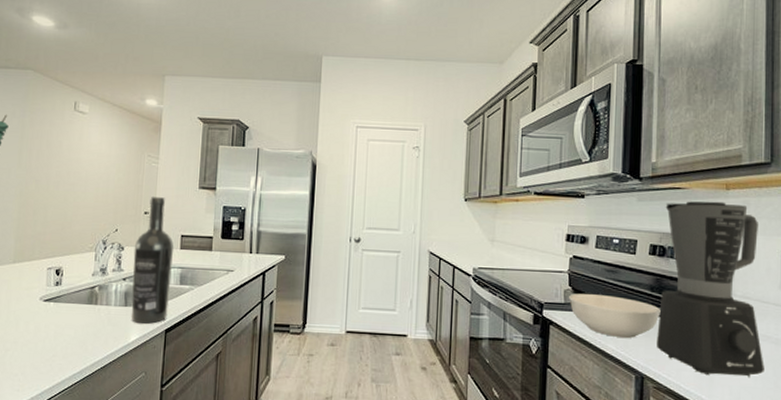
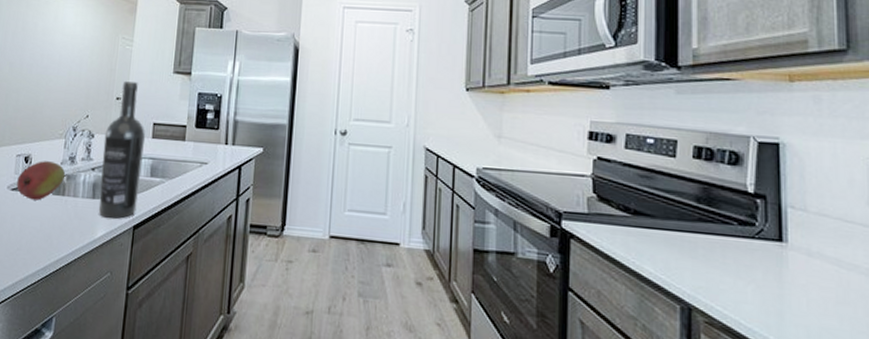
fruit: none [49,273,98,310] -> present [16,161,66,201]
bowl: present [569,293,661,338] -> none [594,202,710,259]
blender: present [657,201,764,377] -> none [707,95,853,316]

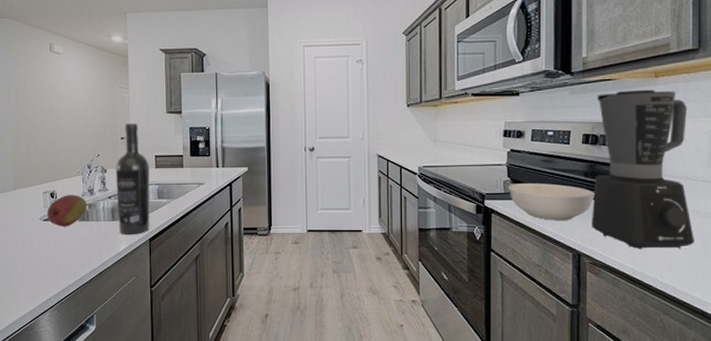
bowl: none [594,202,710,259] -> present [508,183,595,220]
blender: none [707,95,853,316] -> present [592,89,694,249]

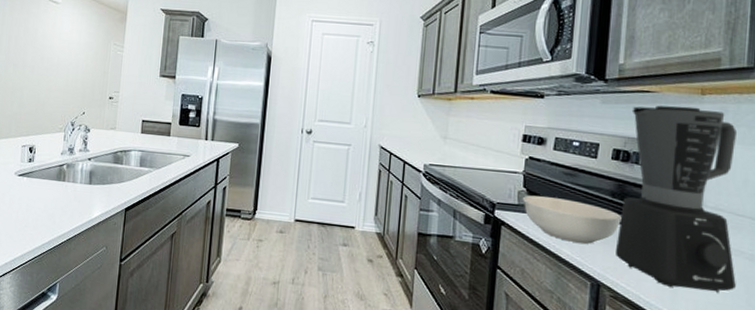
fruit: present [47,195,87,227] -> none [23,151,66,185]
wine bottle: present [115,123,150,234] -> none [94,83,136,202]

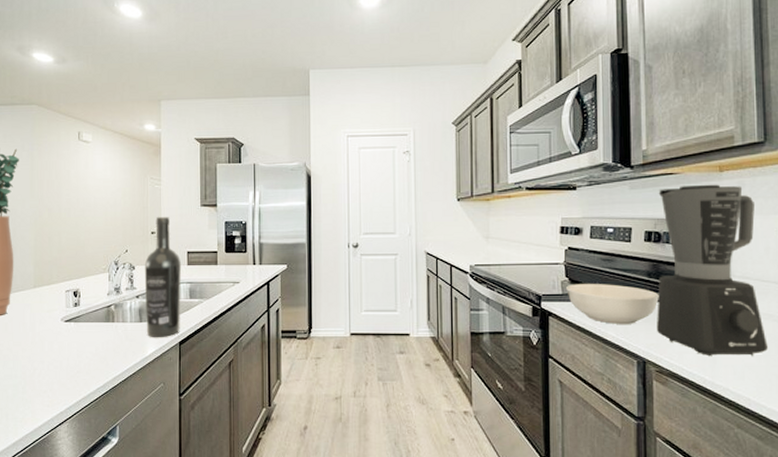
wine bottle: none [94,83,136,202] -> present [144,217,182,337]

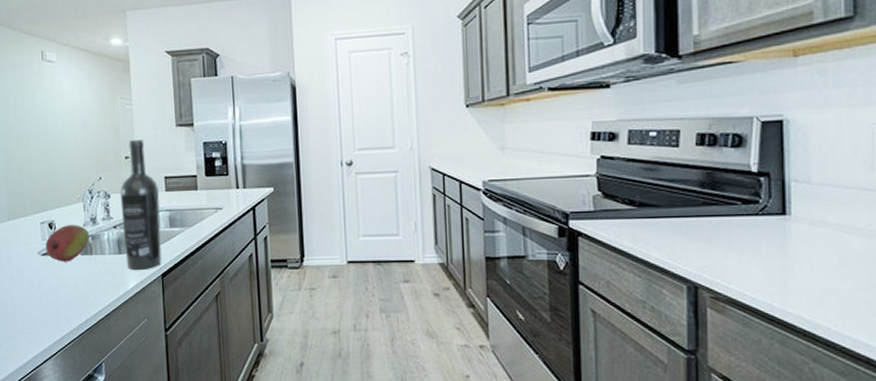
fruit: none [69,294,113,328] -> present [45,225,90,262]
bowl: present [566,284,659,324] -> none [599,197,715,244]
blender: present [657,184,768,356] -> none [712,72,854,278]

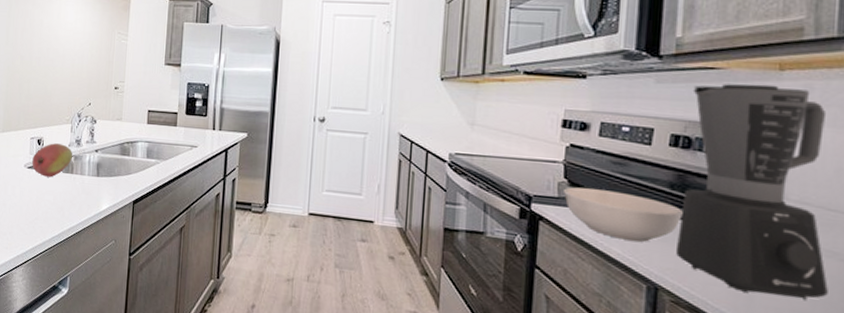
wine bottle: present [120,140,162,270] -> none [102,73,142,194]
bowl: none [599,197,715,244] -> present [564,187,683,242]
blender: none [712,72,854,278] -> present [676,84,828,300]

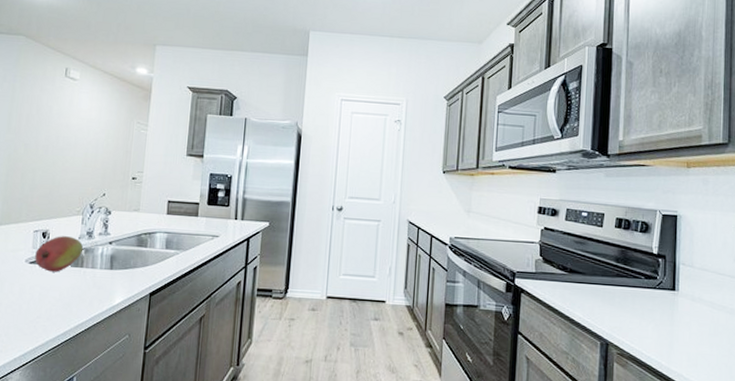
bowl: present [564,187,683,242] -> none [540,263,625,306]
blender: present [676,84,828,300] -> none [621,178,720,344]

